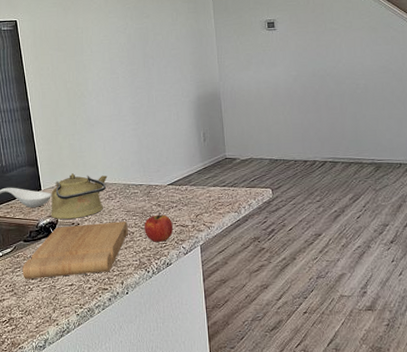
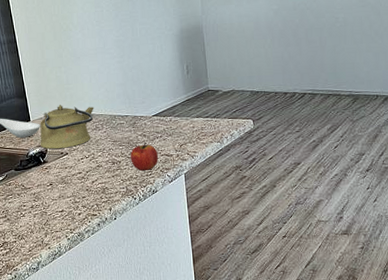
cutting board: present [22,221,128,280] -> none [14,151,115,206]

